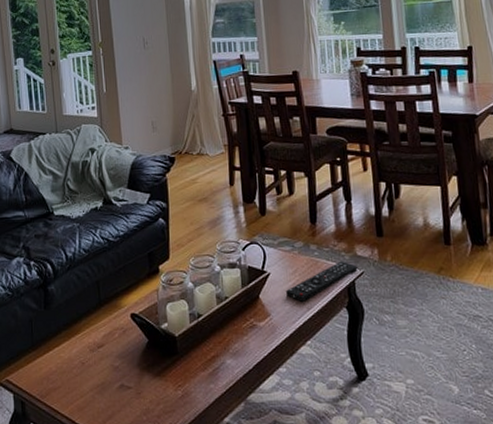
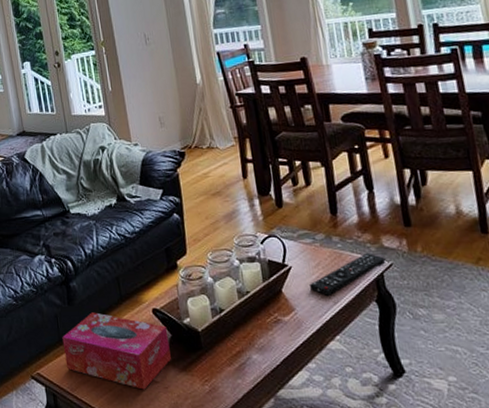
tissue box: none [35,317,146,396] -> present [62,312,171,390]

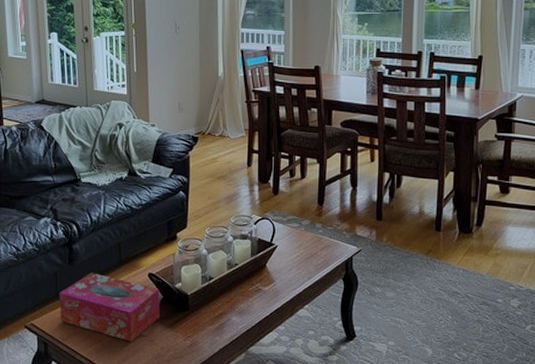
remote control: present [310,252,386,297] -> none [291,239,356,273]

